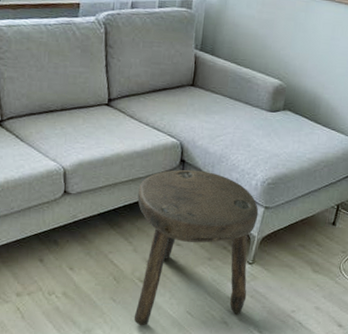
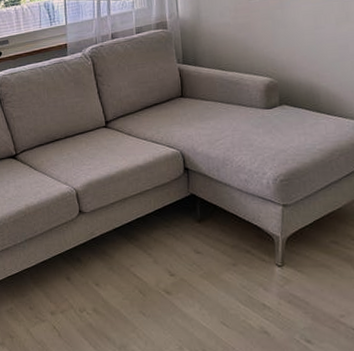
stool: present [133,169,259,326] -> none [148,176,284,340]

